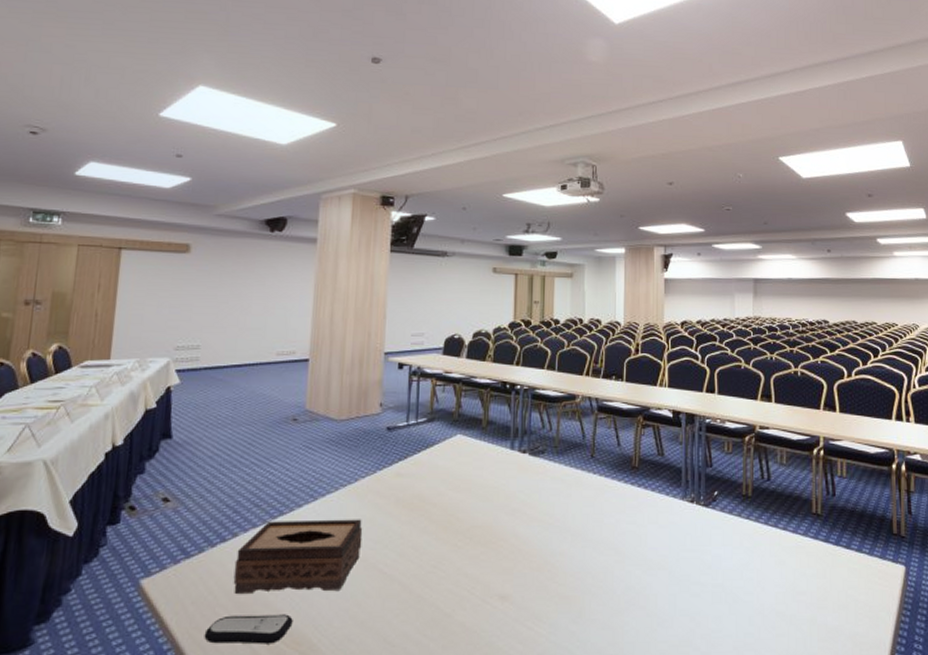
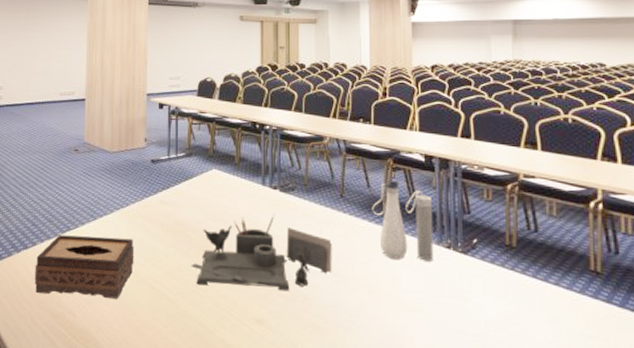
remote control: present [204,614,293,644] -> none [15,310,81,338]
desk organizer: none [429,480,581,565] -> present [191,215,332,291]
water bottle: none [621,438,679,517] -> present [372,181,434,262]

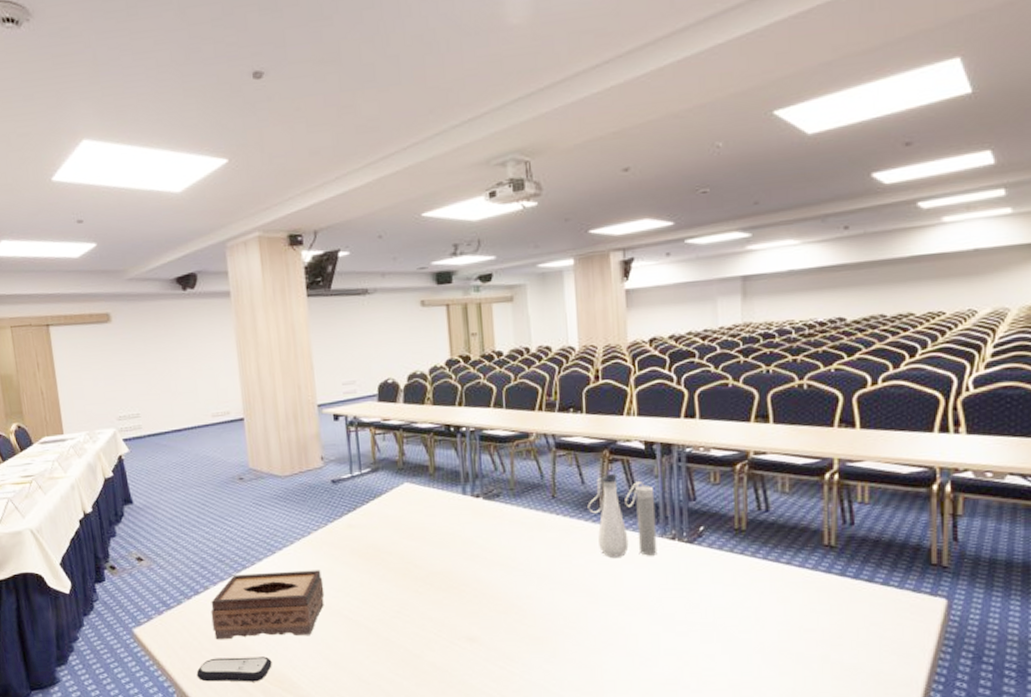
remote control: none [15,310,81,338] -> present [196,656,272,682]
desk organizer: present [191,215,332,291] -> none [390,525,547,610]

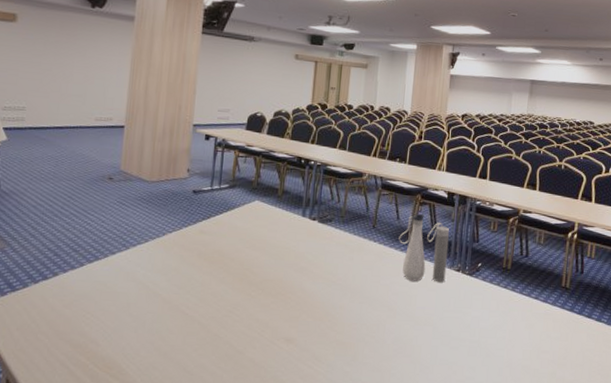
remote control: present [196,656,272,682] -> none [27,341,105,367]
tissue box: present [210,570,325,640] -> none [53,264,169,326]

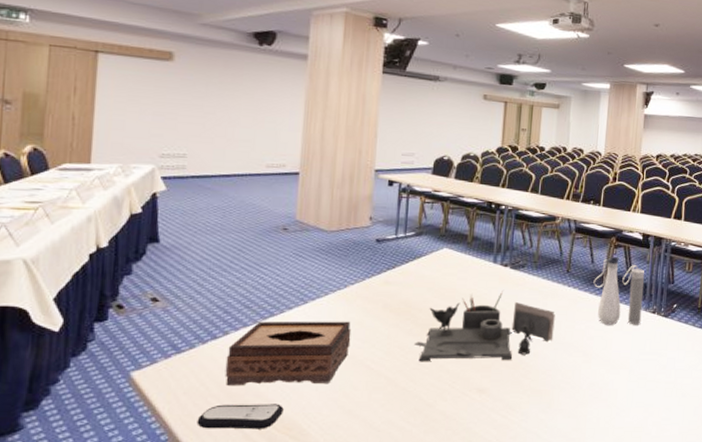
remote control: none [27,341,105,367] -> present [197,404,284,430]
tissue box: none [53,264,169,326] -> present [225,321,352,387]
desk organizer: none [226,244,361,312] -> present [414,291,555,362]

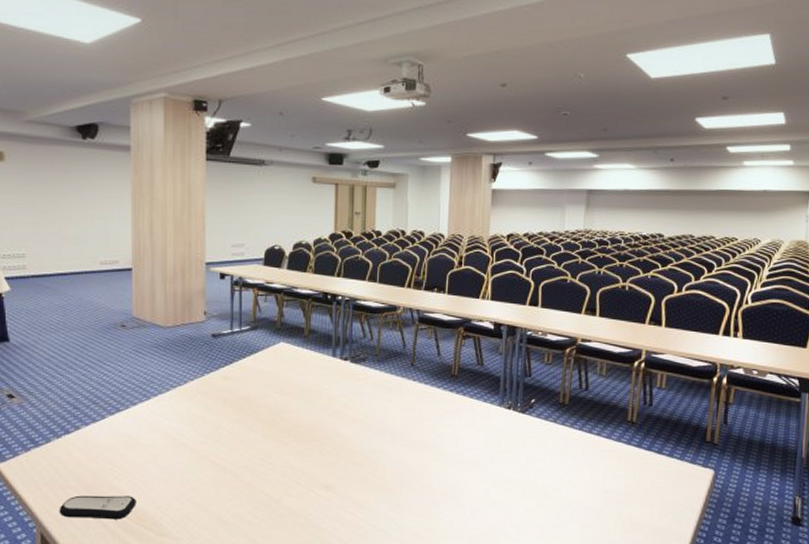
tissue box: present [225,321,352,387] -> none [79,416,194,479]
desk organizer: present [414,291,555,362] -> none [257,386,401,458]
water bottle: present [593,257,645,325] -> none [441,349,498,422]

